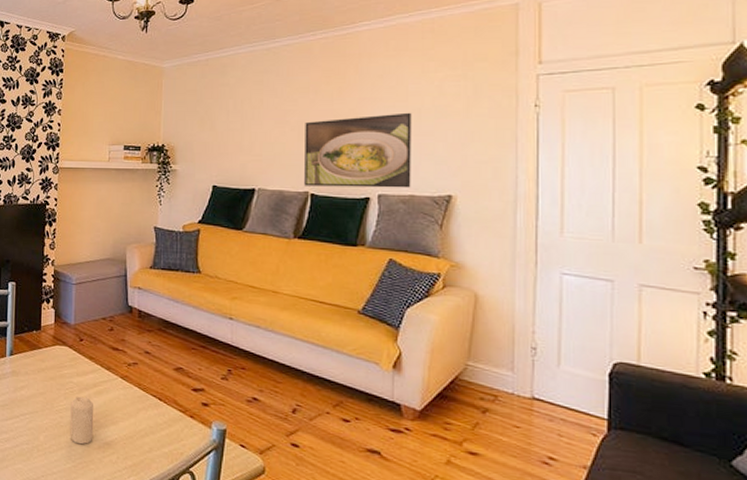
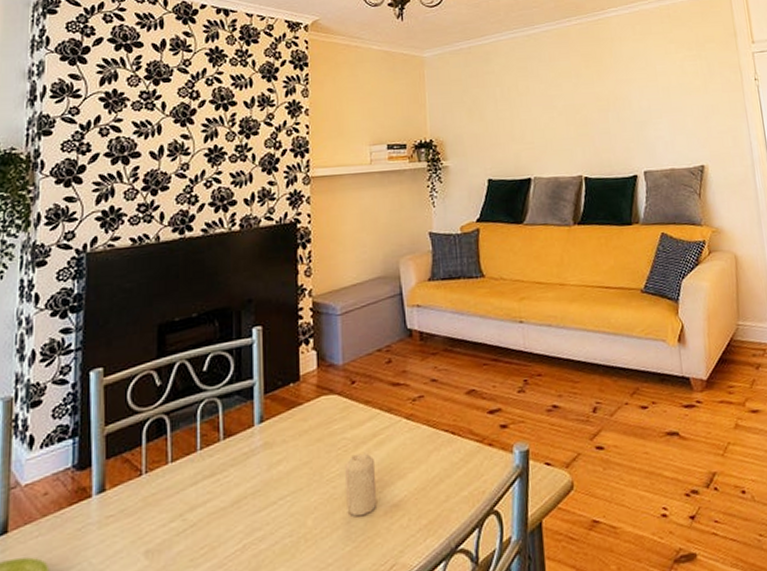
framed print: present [304,112,412,188] -> none [571,91,671,170]

